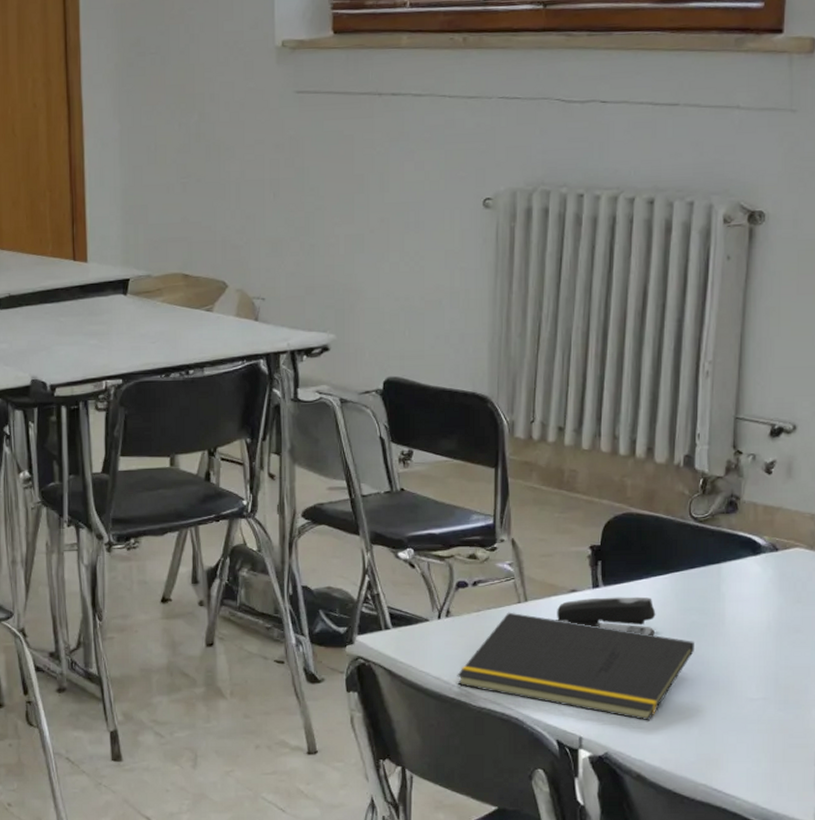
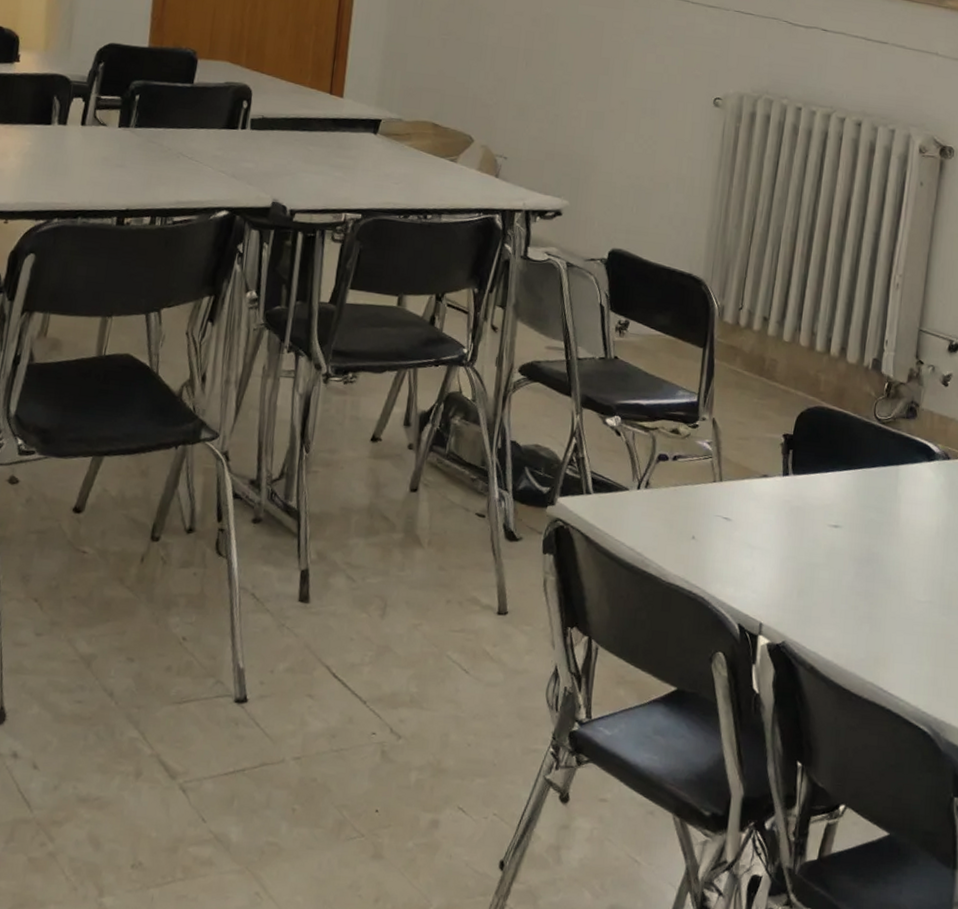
notepad: present [457,612,694,721] -> none [649,490,871,614]
stapler: present [556,596,656,635] -> none [747,485,839,528]

